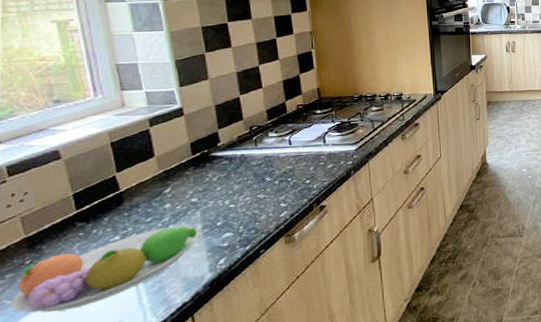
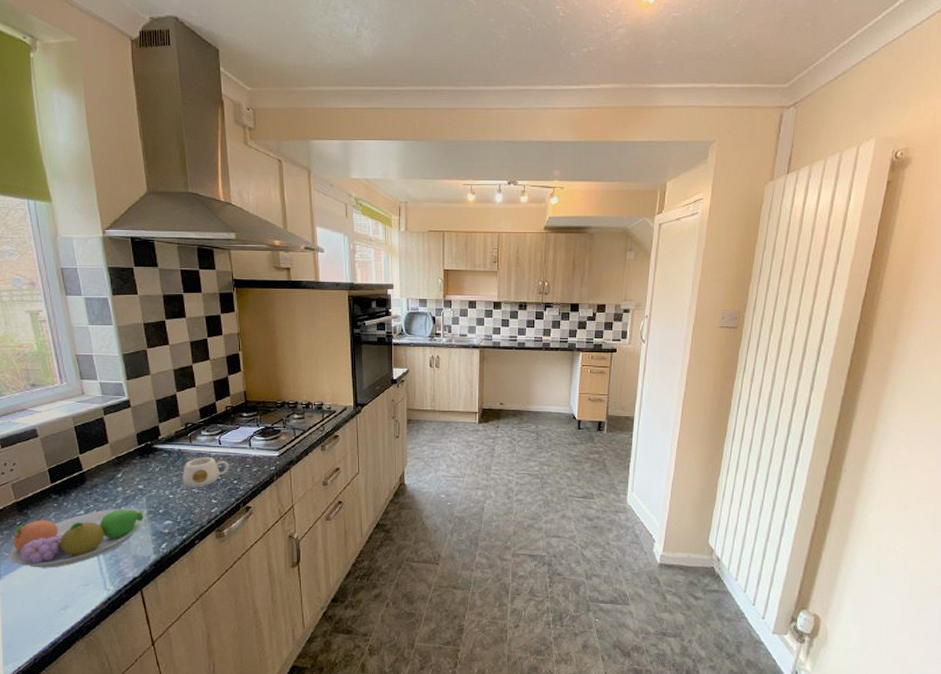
mug: none [246,158,301,194] -> present [182,456,229,488]

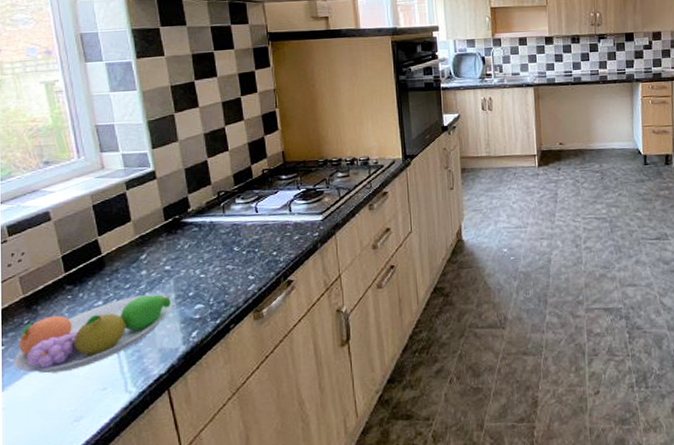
mug: present [182,456,229,488] -> none [215,227,268,264]

